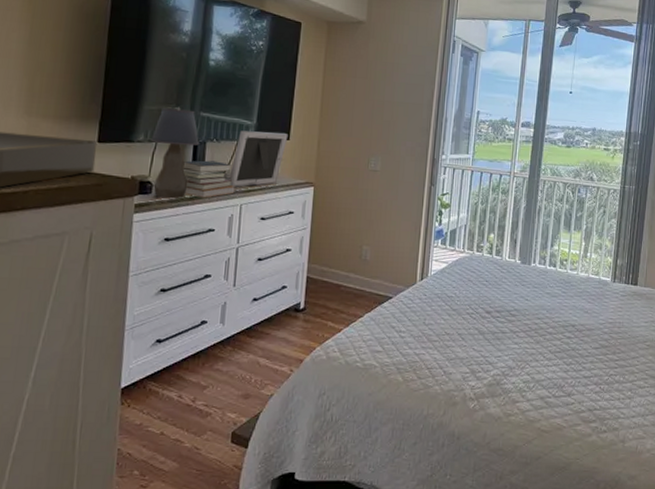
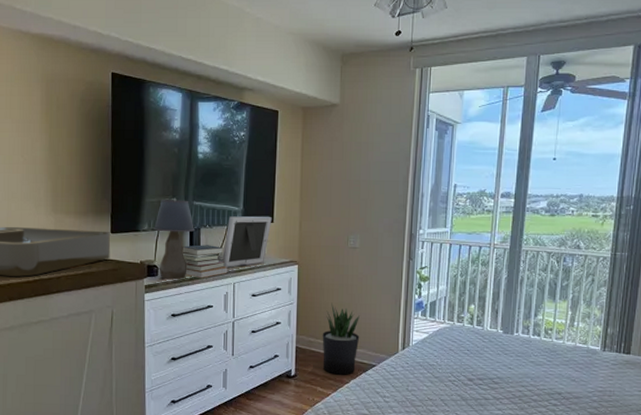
planter: none [336,228,377,308] -> present [322,302,360,375]

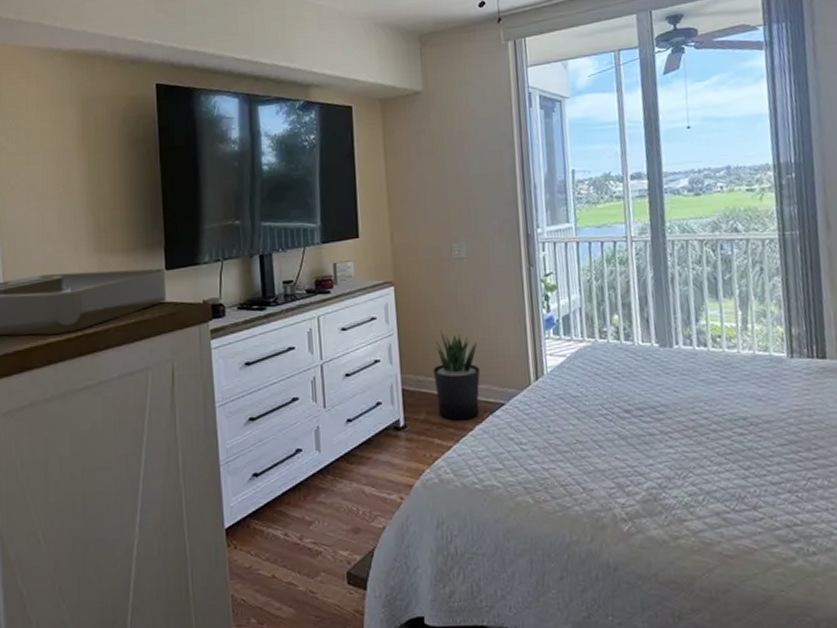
table lamp: present [153,197,195,280] -> none [215,220,266,321]
books: present [182,245,228,279] -> none [252,272,309,315]
picture frame: present [222,215,272,268] -> none [301,230,357,298]

